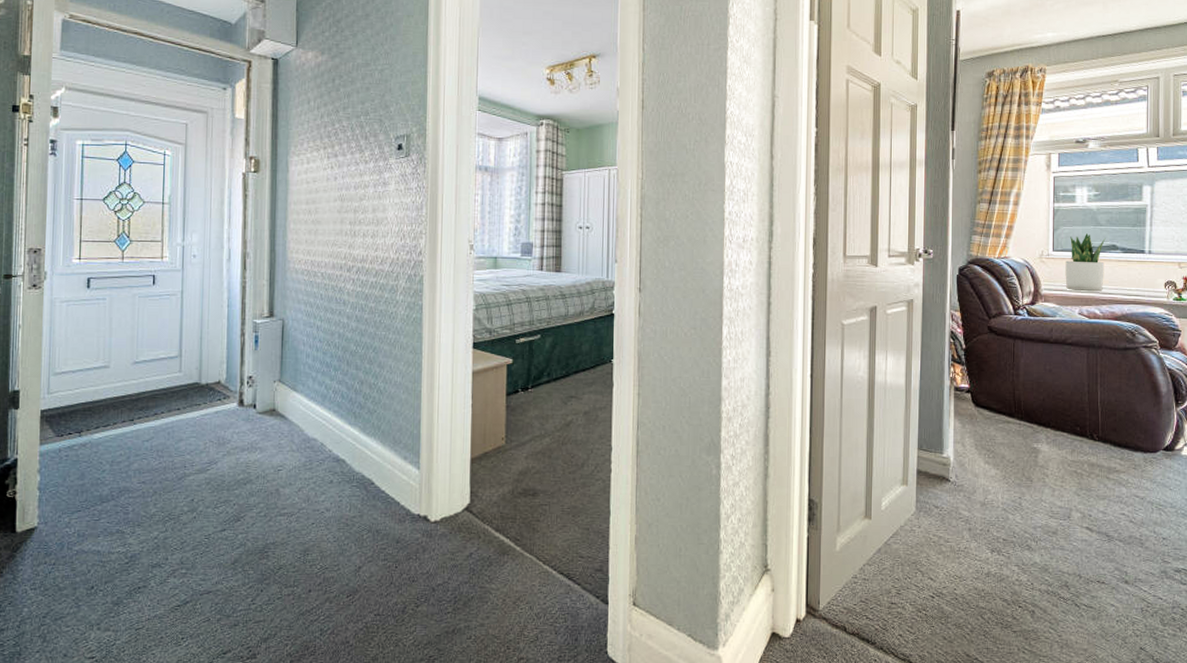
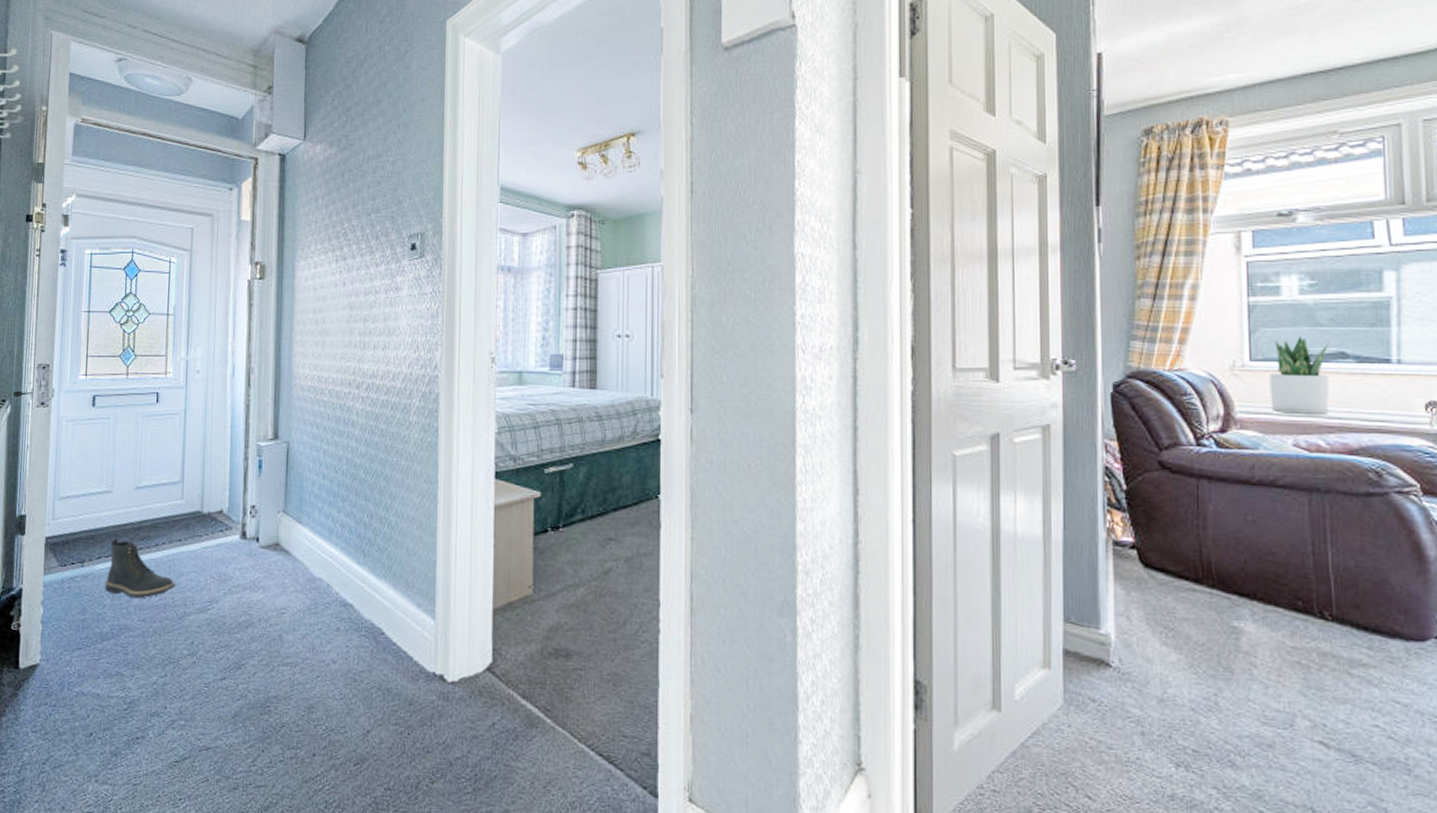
boot: none [103,409,175,462] -> present [105,538,175,598]

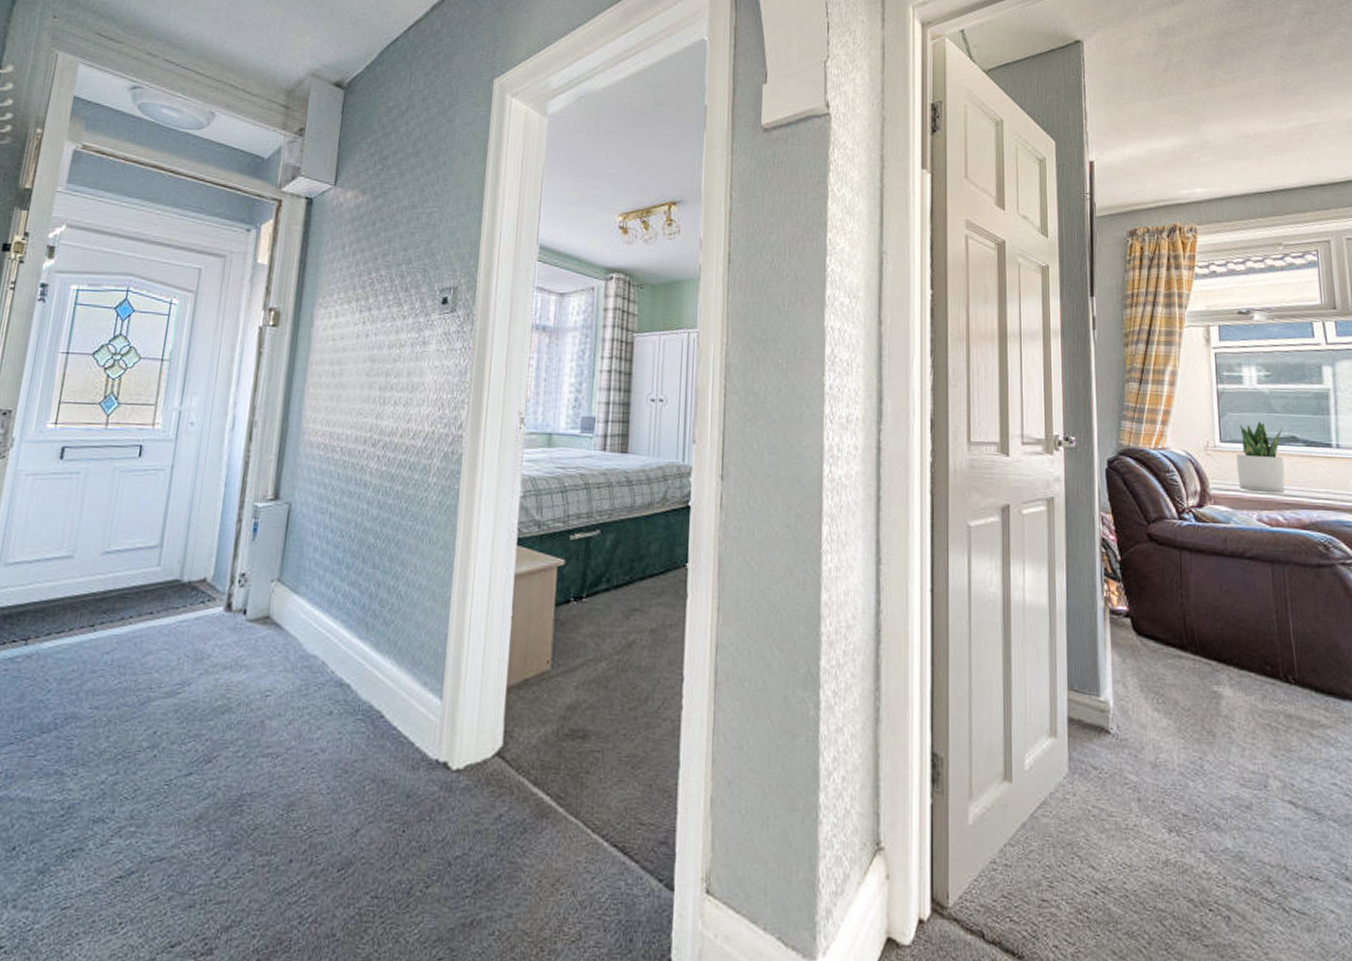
boot: present [105,538,175,598] -> none [51,611,141,681]

